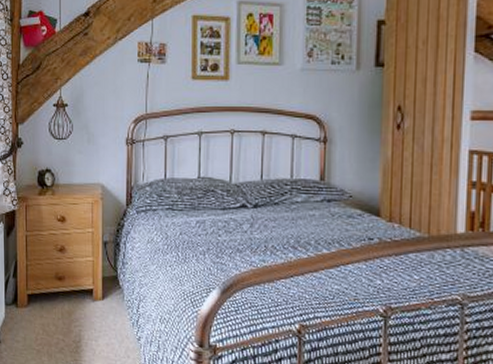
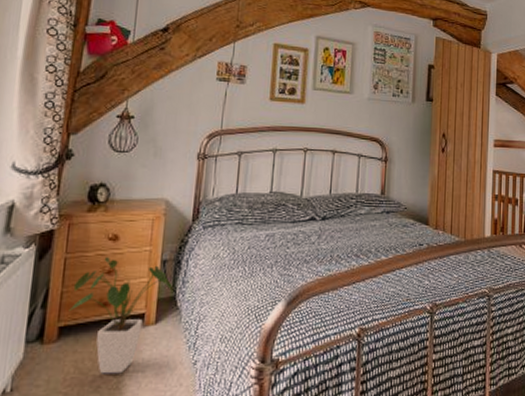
house plant: none [33,236,114,340] -> present [69,257,173,374]

